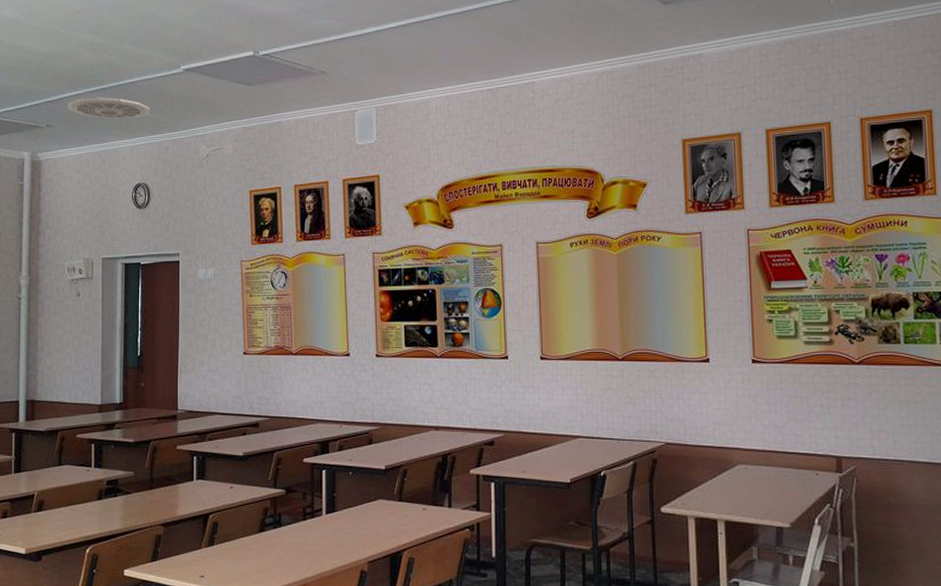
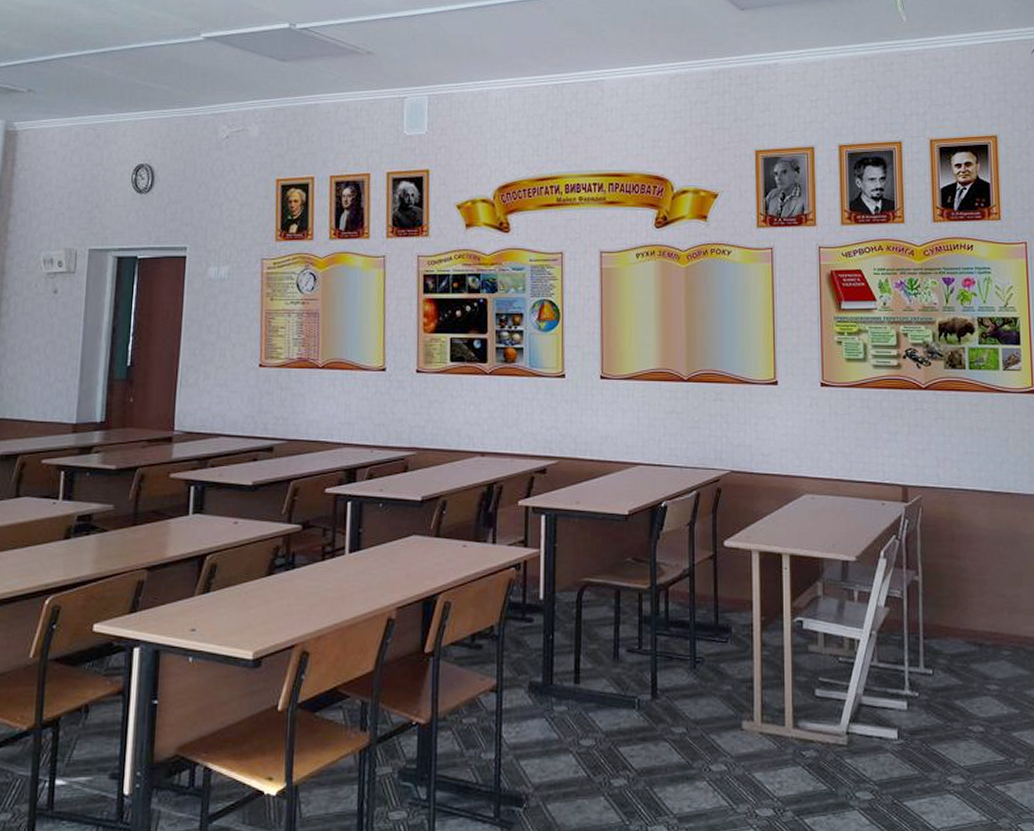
ceiling vent: present [66,97,150,119] -> none [55,61,160,89]

